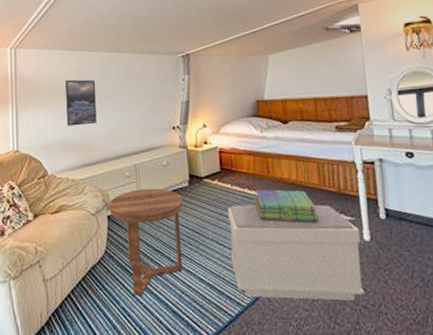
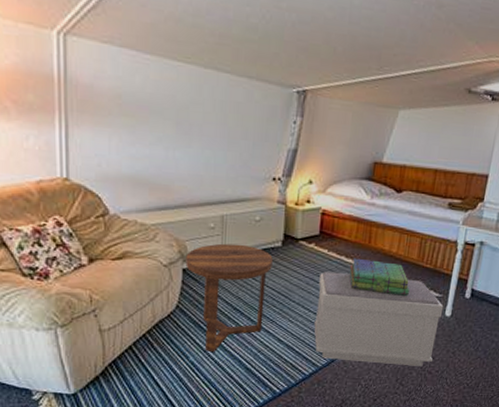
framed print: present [65,79,97,126] -> none [137,95,181,160]

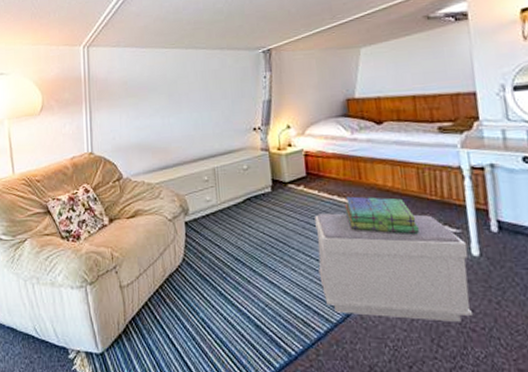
side table: present [185,243,273,353] -> none [186,193,266,308]

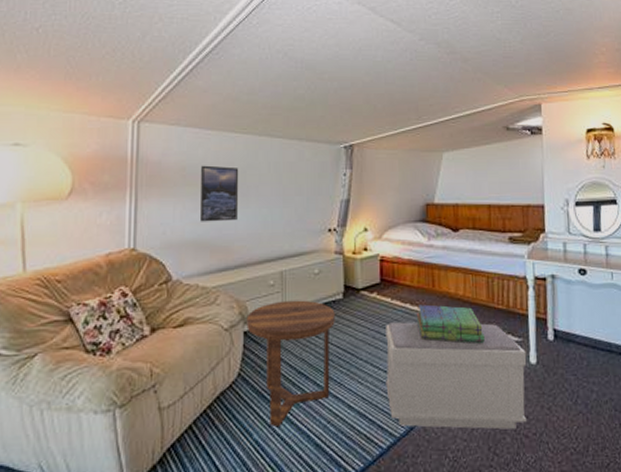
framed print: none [140,78,173,128] -> present [199,165,239,222]
side table: none [186,193,266,308] -> present [246,300,335,428]

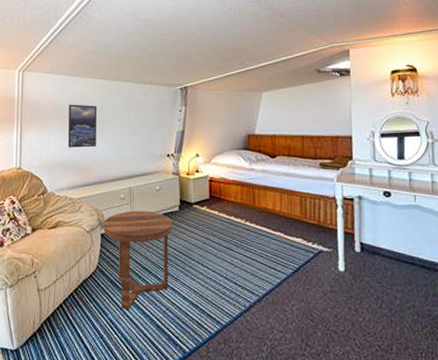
bench: present [386,321,528,430] -> none [214,231,336,325]
stack of books: present [416,304,485,343] -> none [239,217,299,251]

